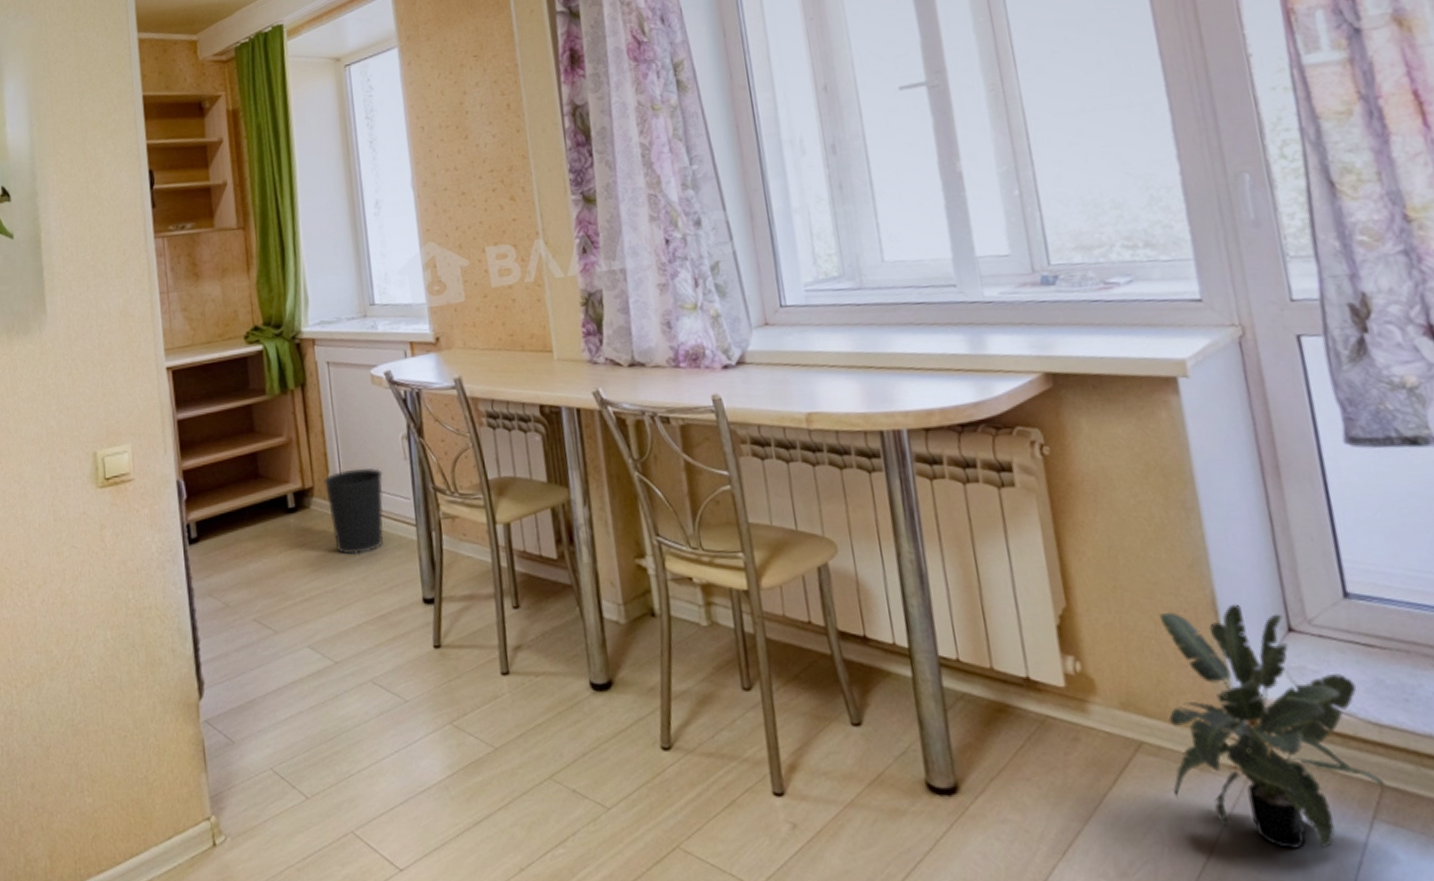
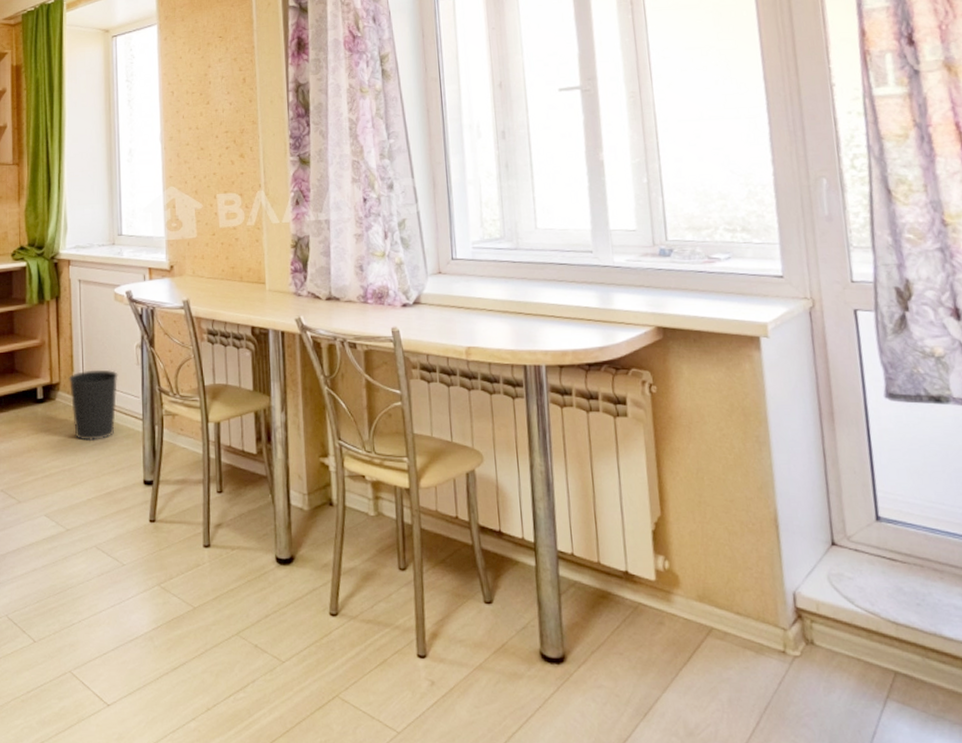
potted plant: present [1159,603,1386,849] -> none [732,521,899,719]

